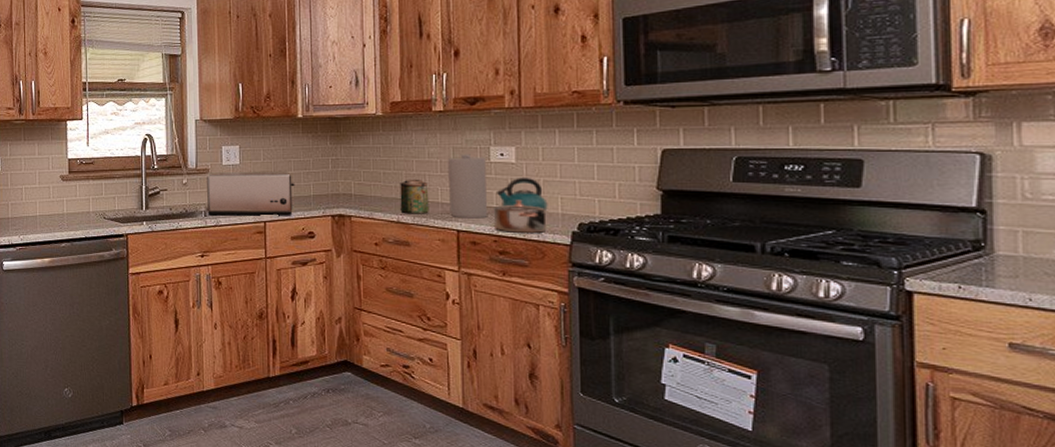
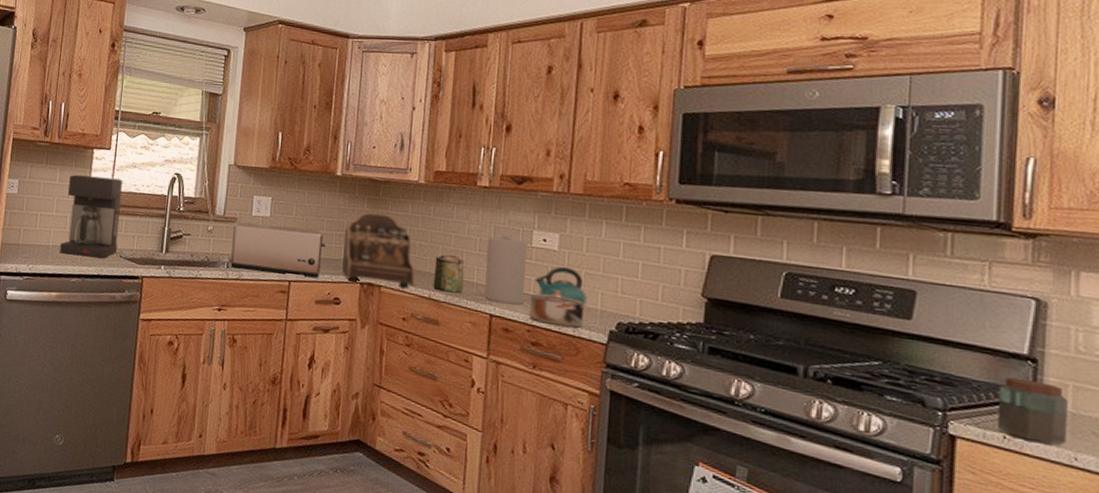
coffee maker: none [47,146,100,222] -> present [60,174,123,259]
spice rack: none [312,148,383,215] -> present [342,212,419,288]
peanut butter: none [950,230,1019,290] -> present [996,377,1068,446]

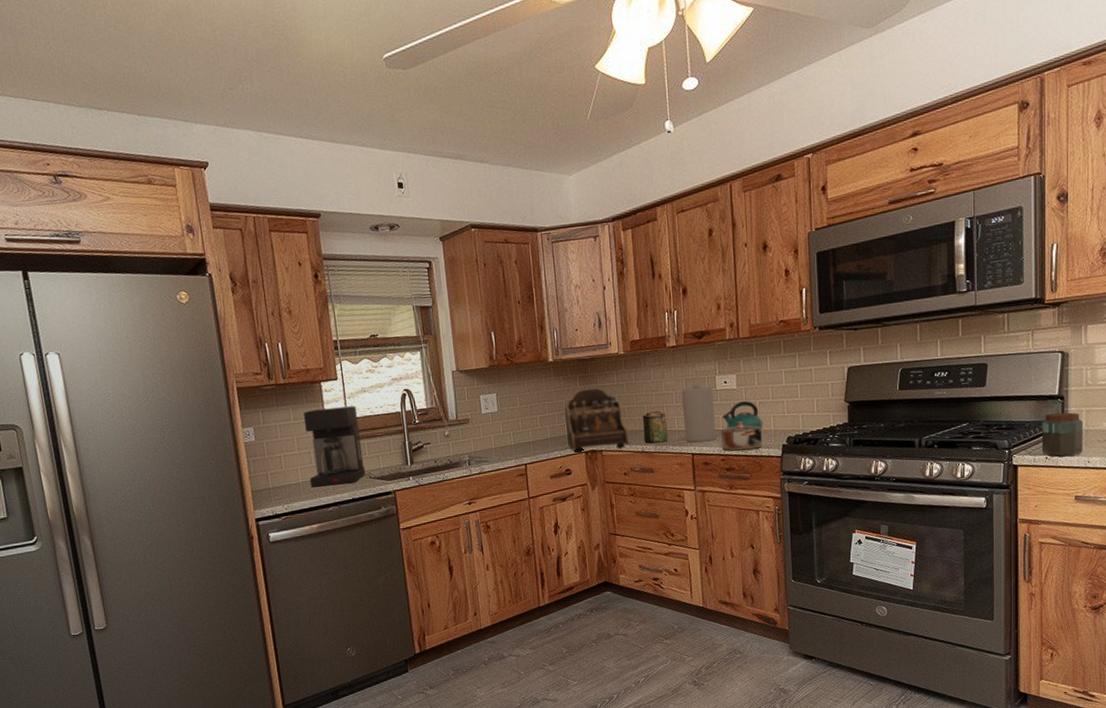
toaster: present [229,221,326,278] -> none [467,415,551,464]

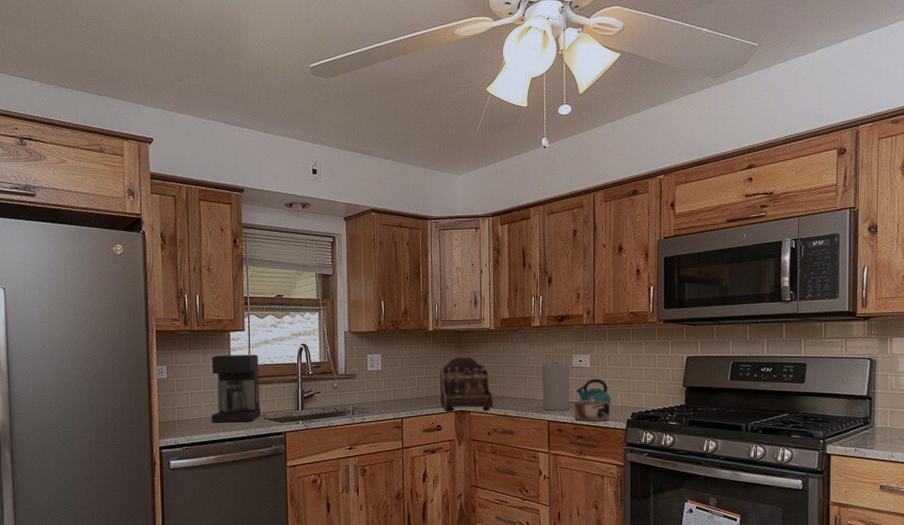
canister: present [642,411,668,444] -> none [507,380,528,409]
peanut butter: present [1041,412,1083,457] -> none [851,411,887,450]

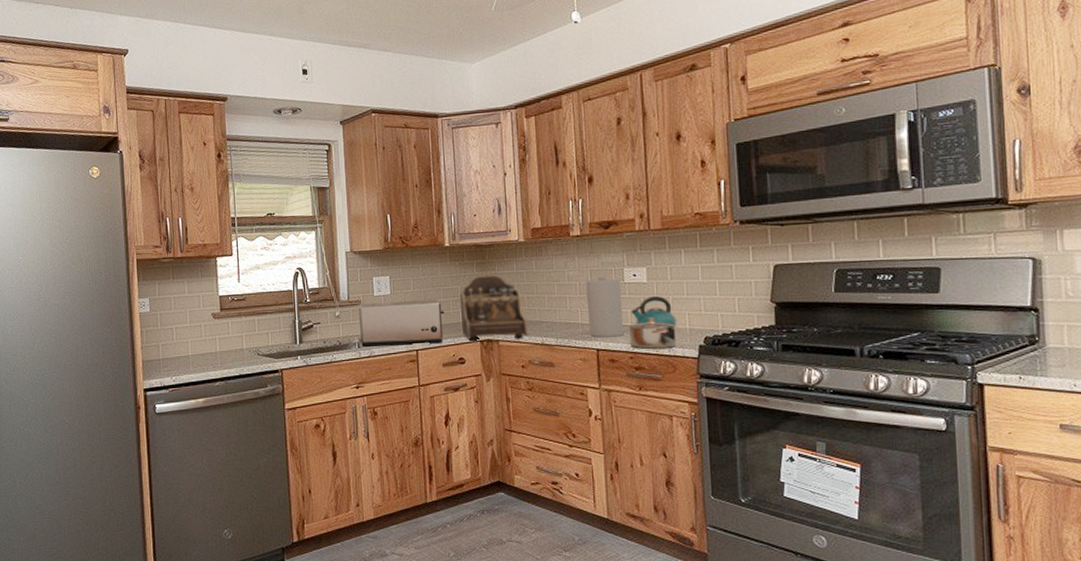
coffee maker: present [212,354,261,423] -> none [198,282,254,361]
toaster: none [354,376,426,414] -> present [359,300,445,347]

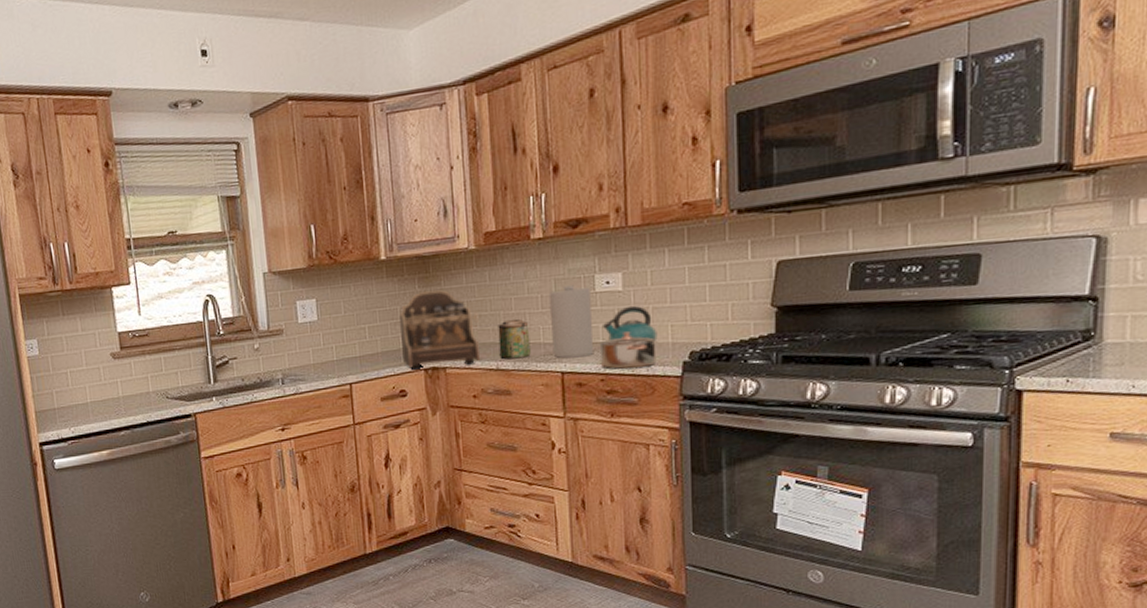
toaster: present [359,300,445,347] -> none [281,324,382,383]
canister: none [543,301,571,336] -> present [498,319,531,360]

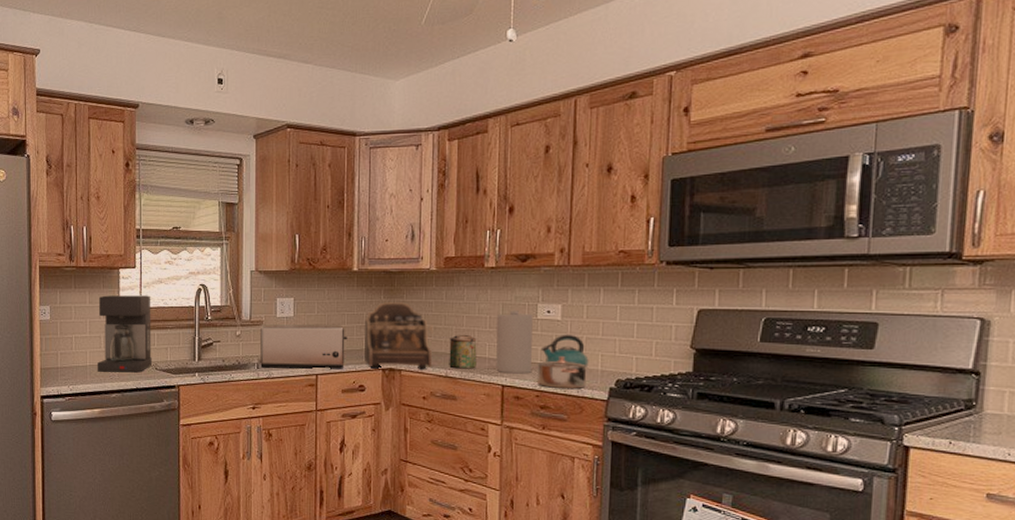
coffee maker: none [92,314,162,408] -> present [98,295,152,373]
toaster: none [281,324,382,383] -> present [259,324,348,369]

